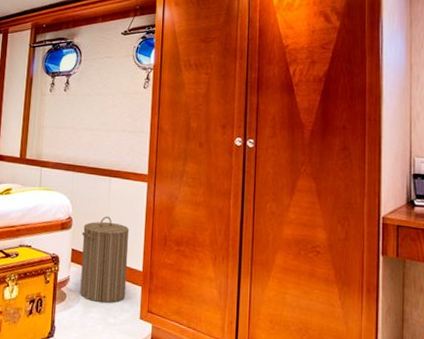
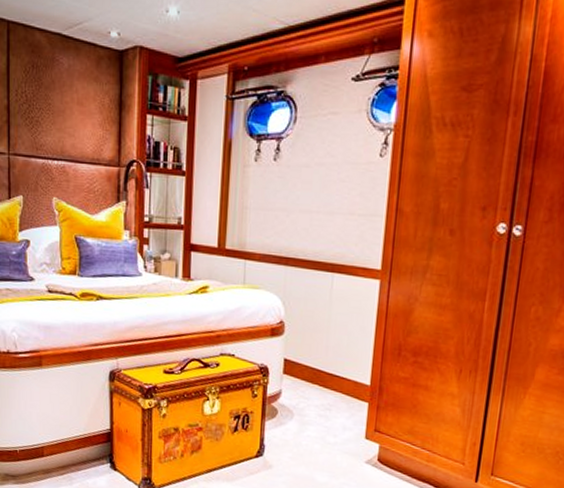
laundry hamper: present [80,217,130,304] -> none [294,321,356,421]

